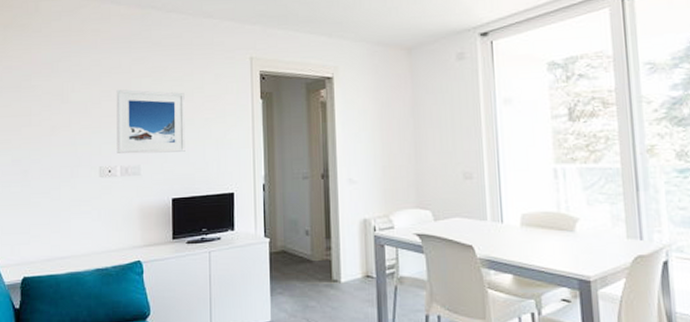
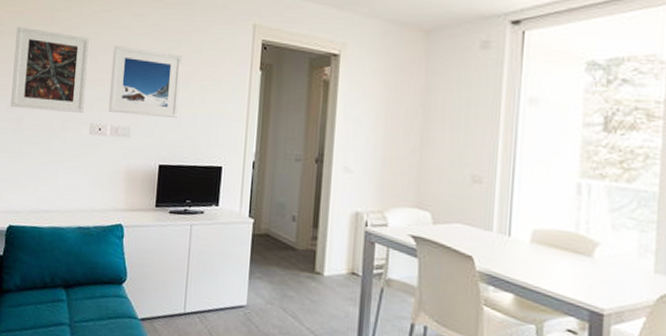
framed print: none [15,80,92,160] -> present [10,26,90,113]

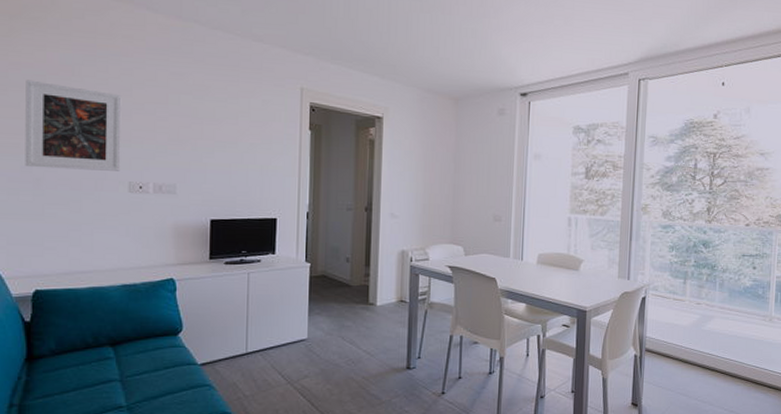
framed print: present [108,45,182,118] -> none [149,103,228,174]

